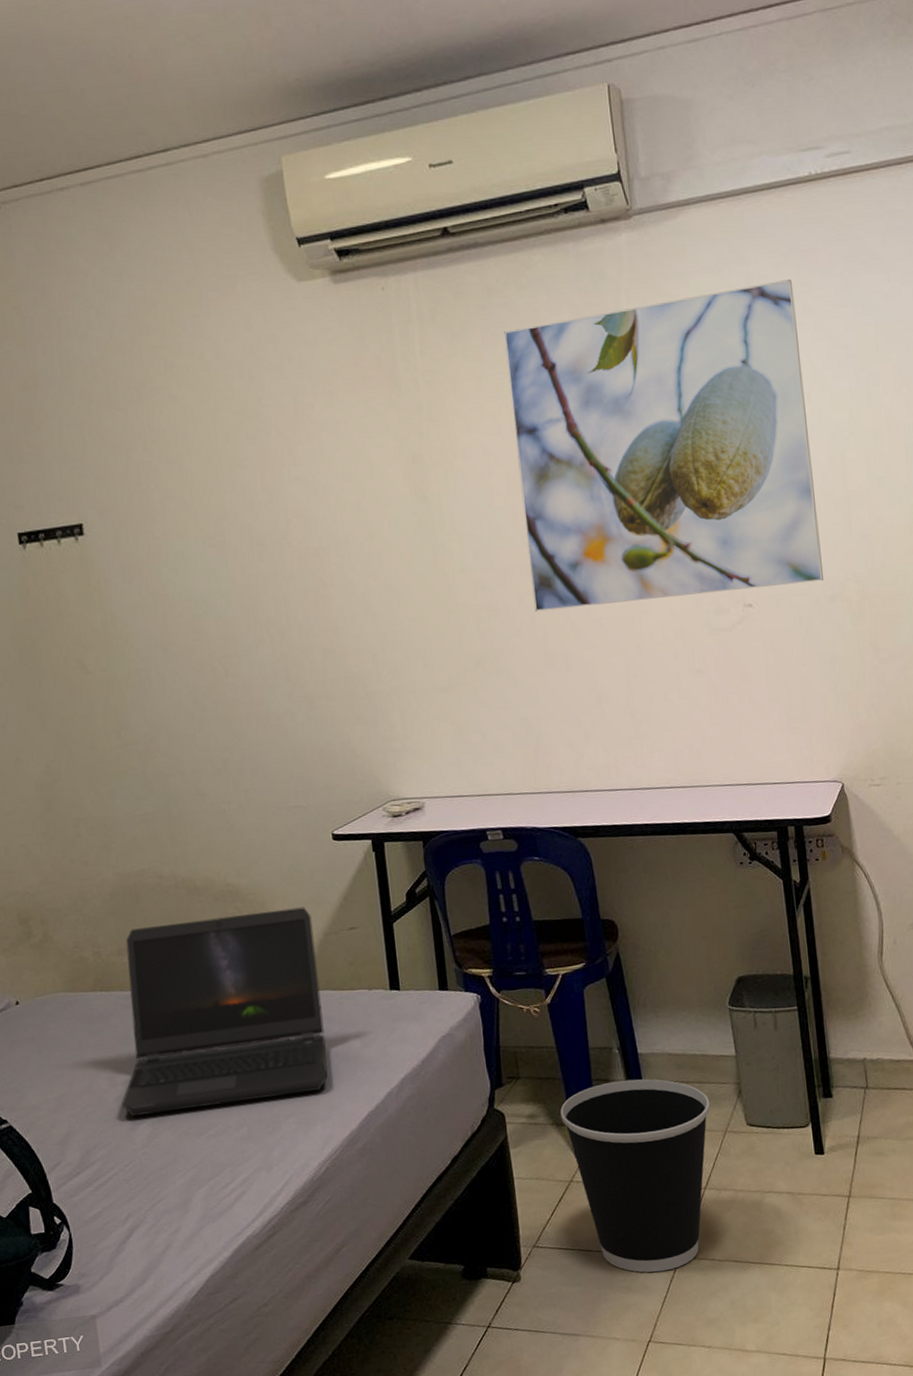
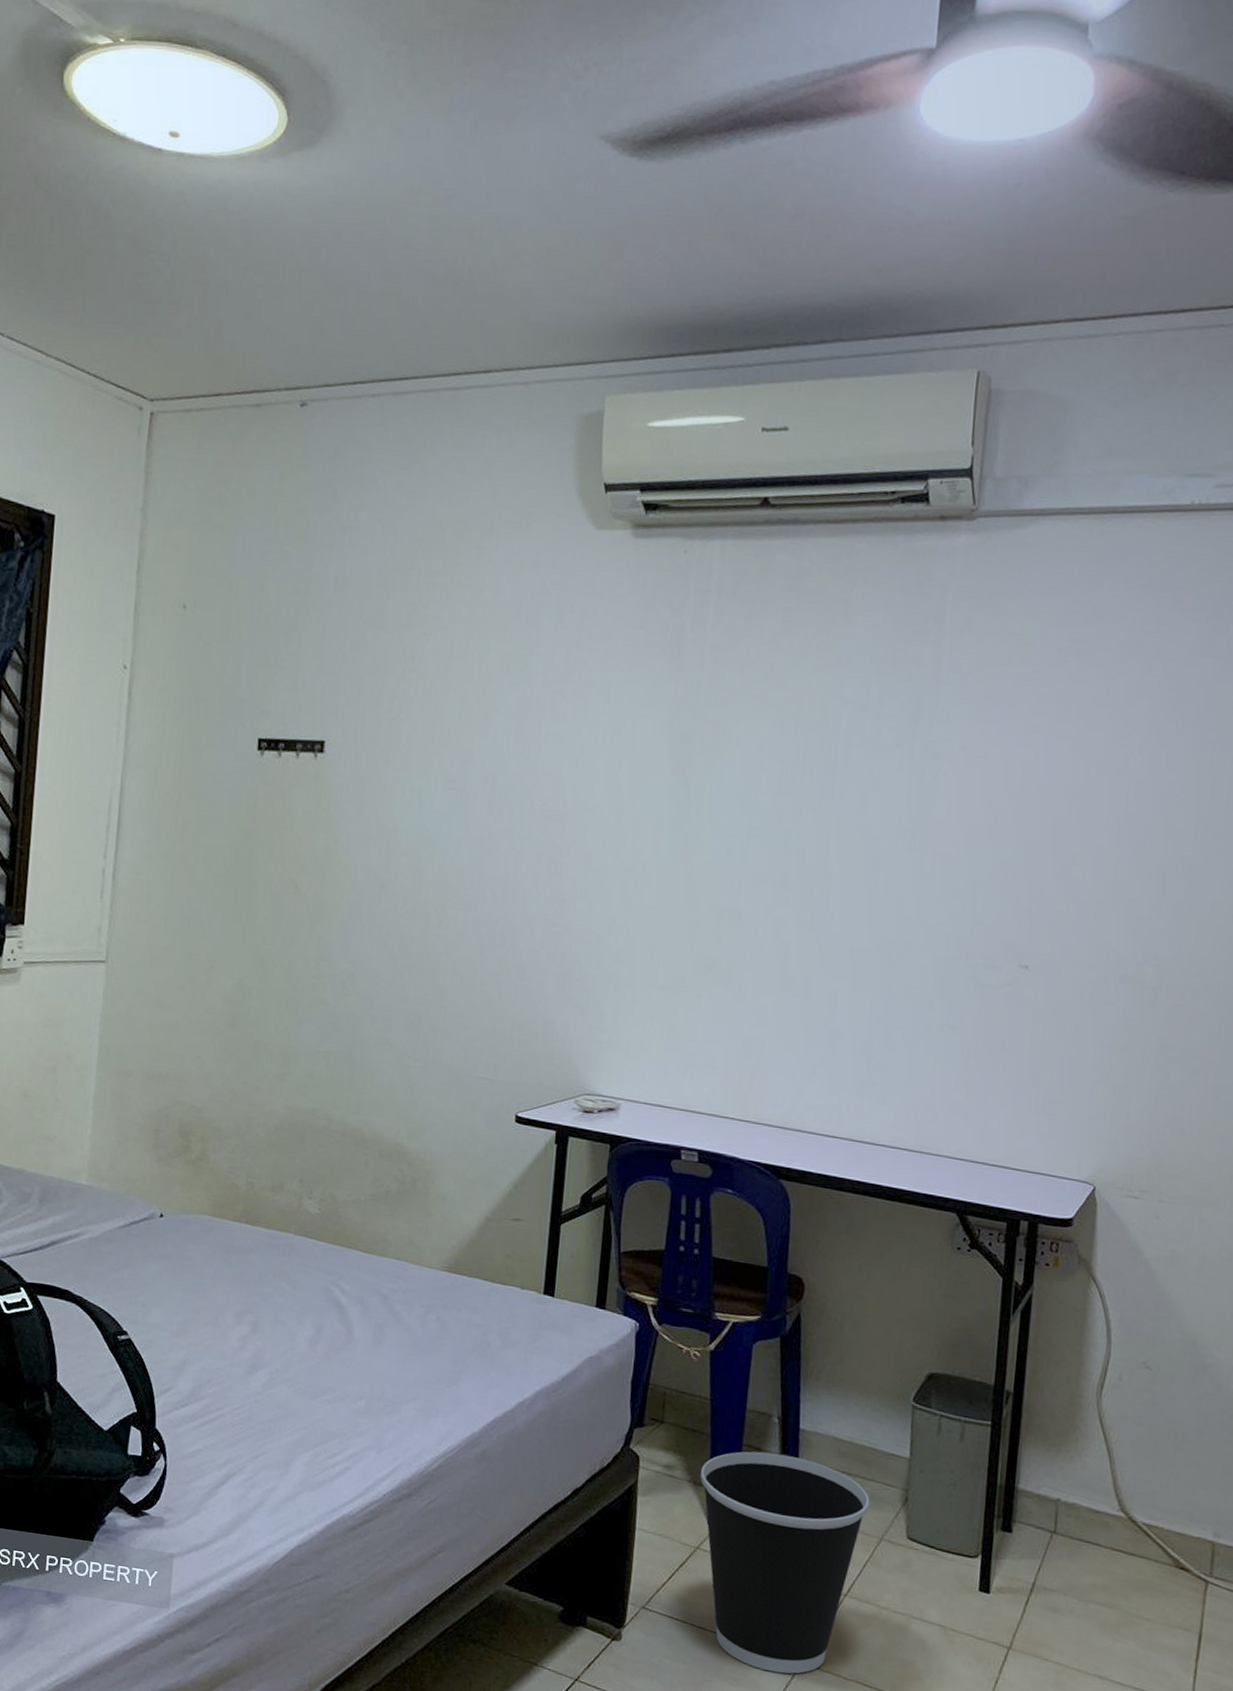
laptop computer: present [122,907,328,1116] -> none [244,1167,477,1382]
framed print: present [504,279,824,612] -> none [781,615,1148,957]

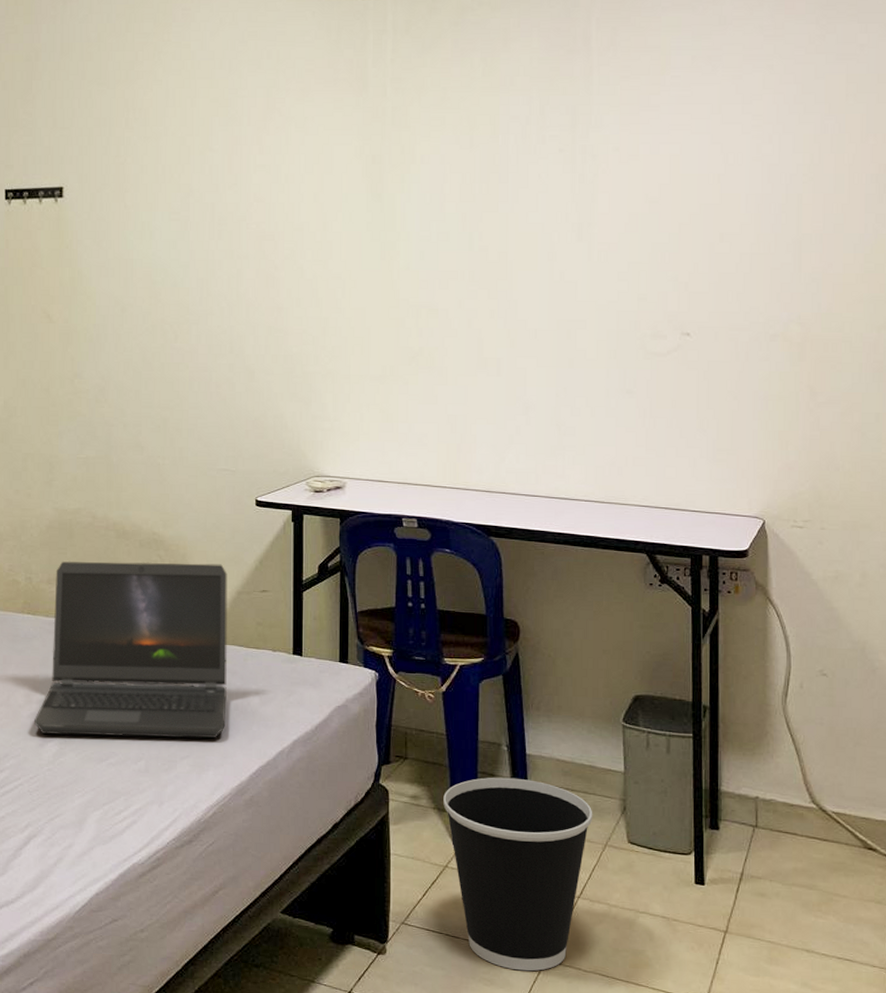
laptop computer: none [244,1167,477,1382] -> present [34,560,227,739]

